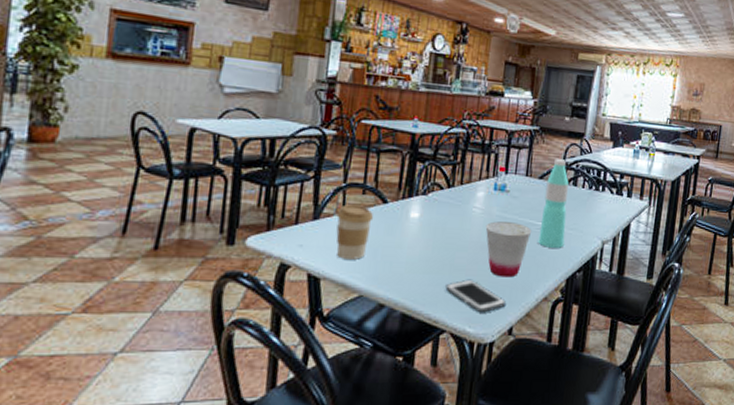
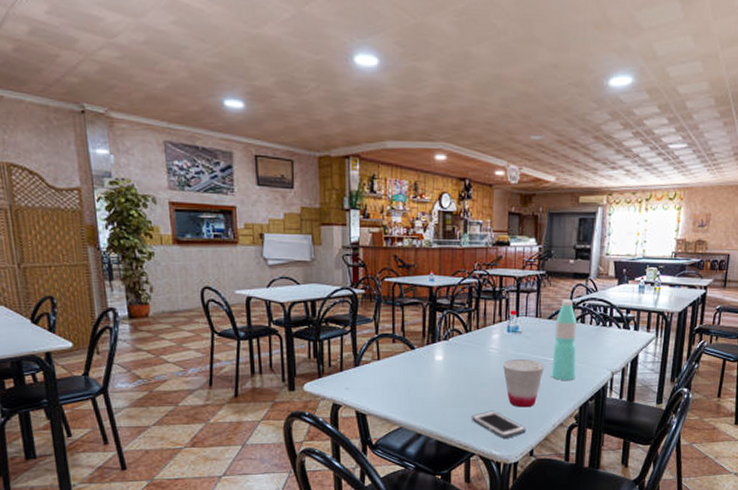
coffee cup: present [336,204,374,260] -> none [373,352,405,398]

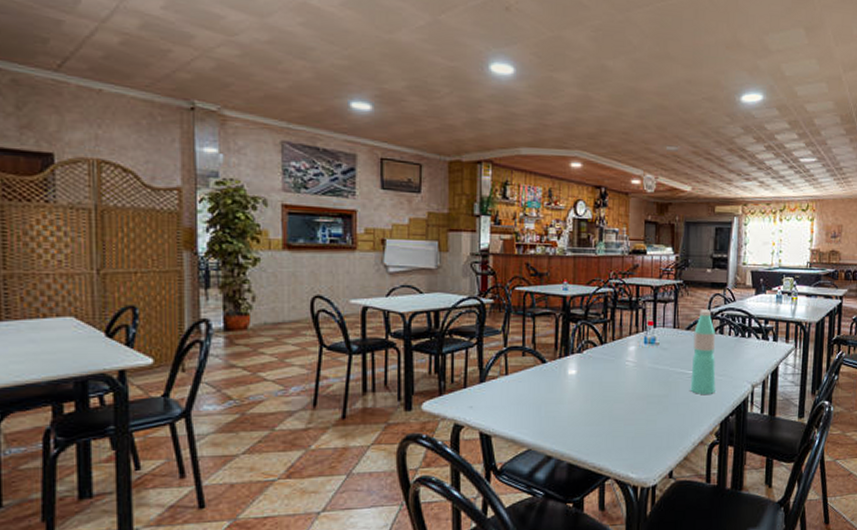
cell phone: present [472,410,527,439] -> none [607,428,665,459]
cup: present [502,359,545,408] -> none [639,373,684,425]

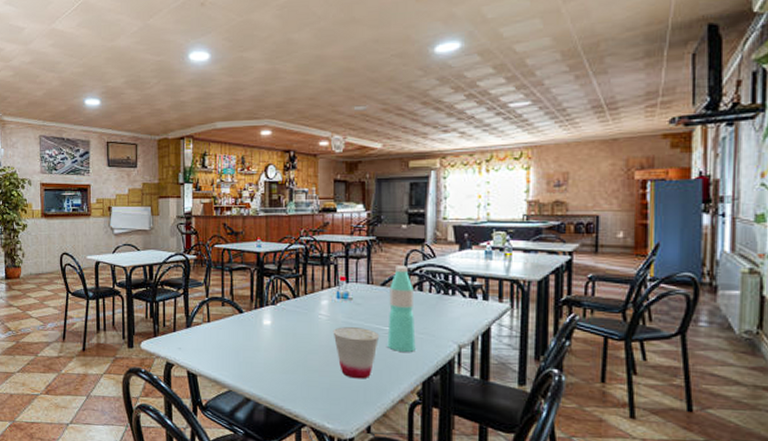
cup: none [639,373,684,425] -> present [333,327,380,379]

